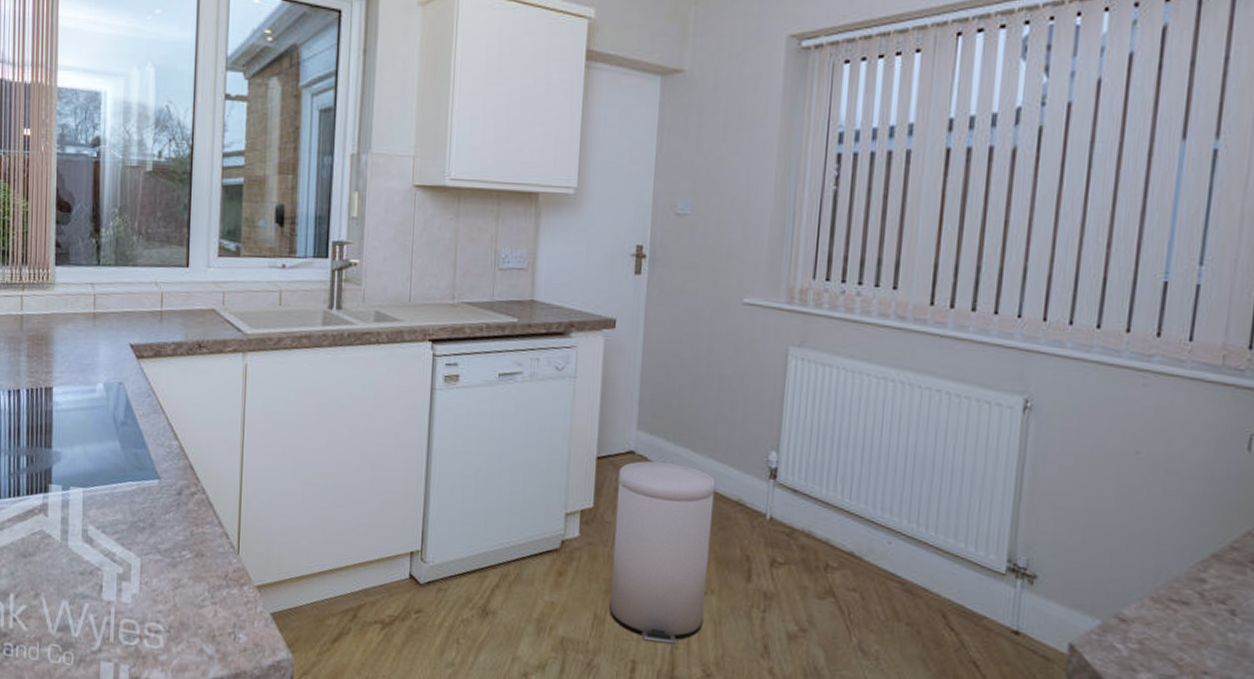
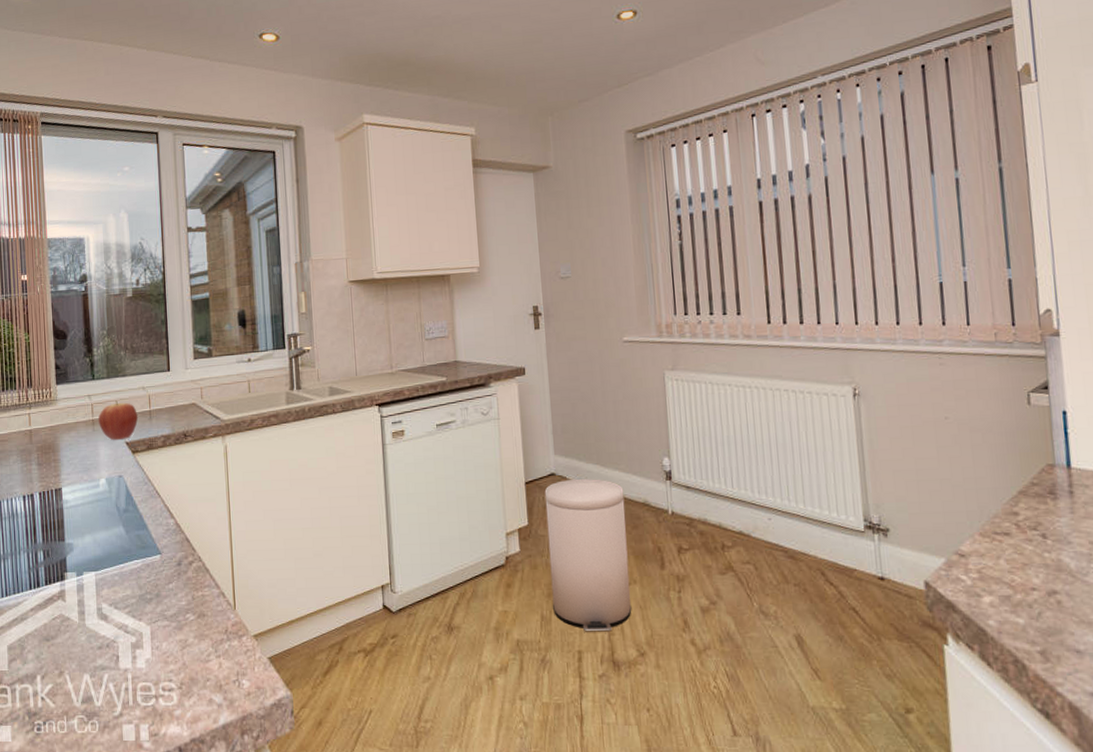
fruit: none [101,293,146,342] -> present [98,400,138,441]

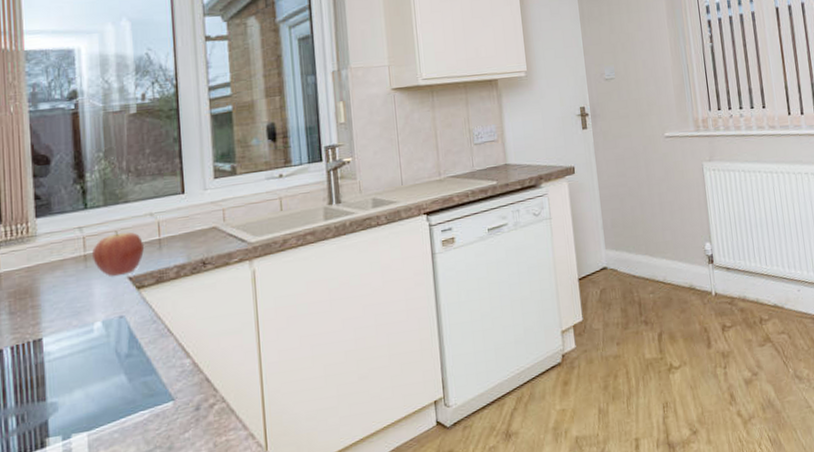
pedal bin: present [544,478,632,633] -> none [597,268,684,420]

